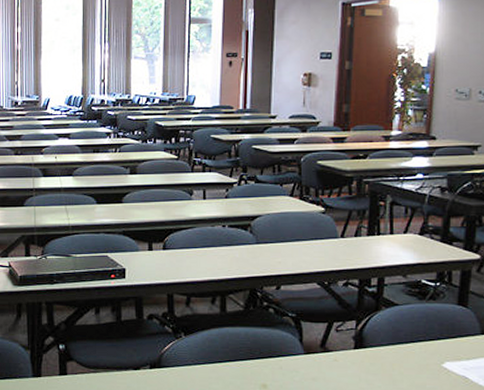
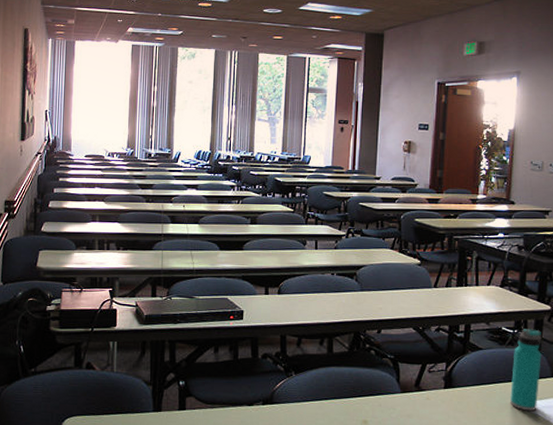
water bottle: none [432,281,469,373] -> present [510,329,541,412]

